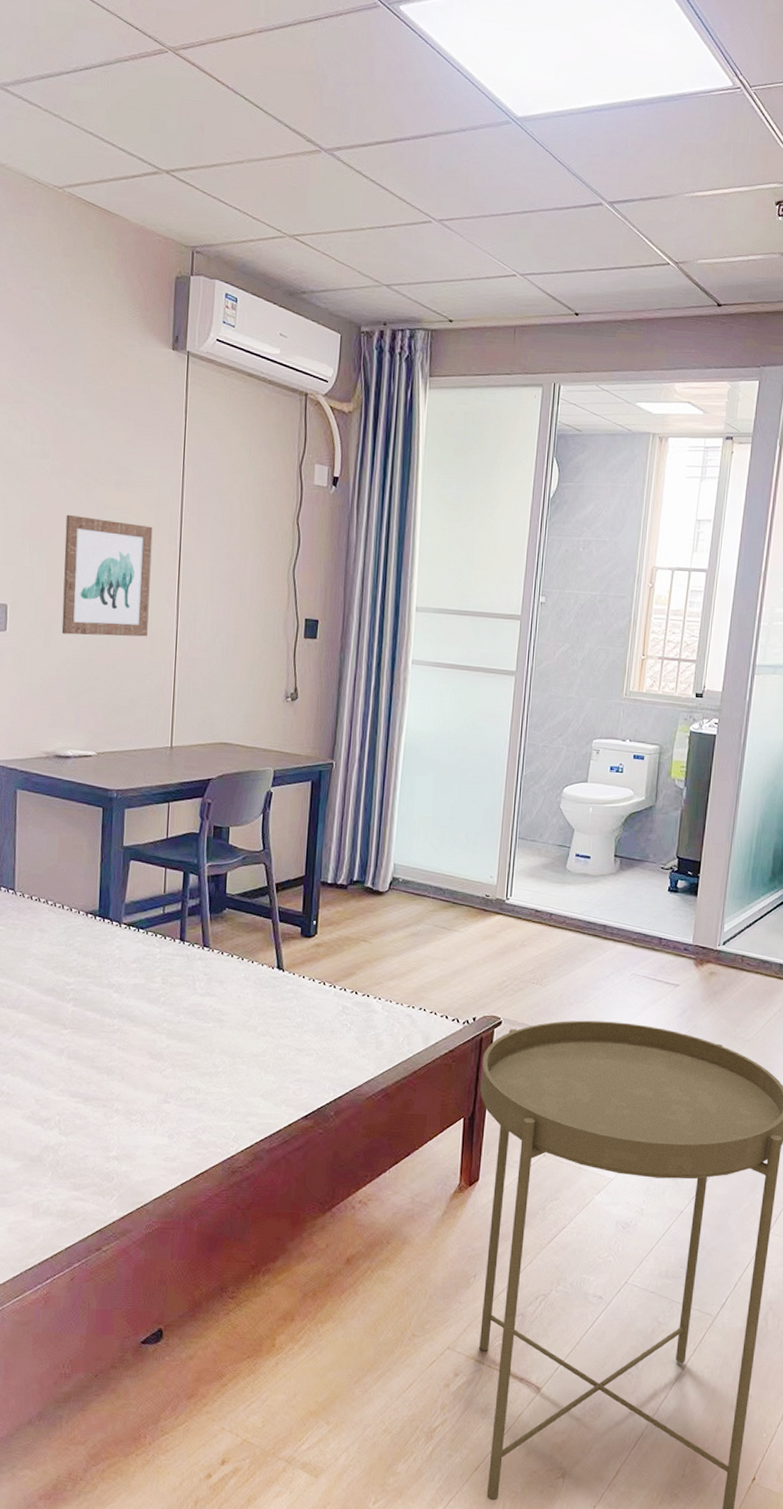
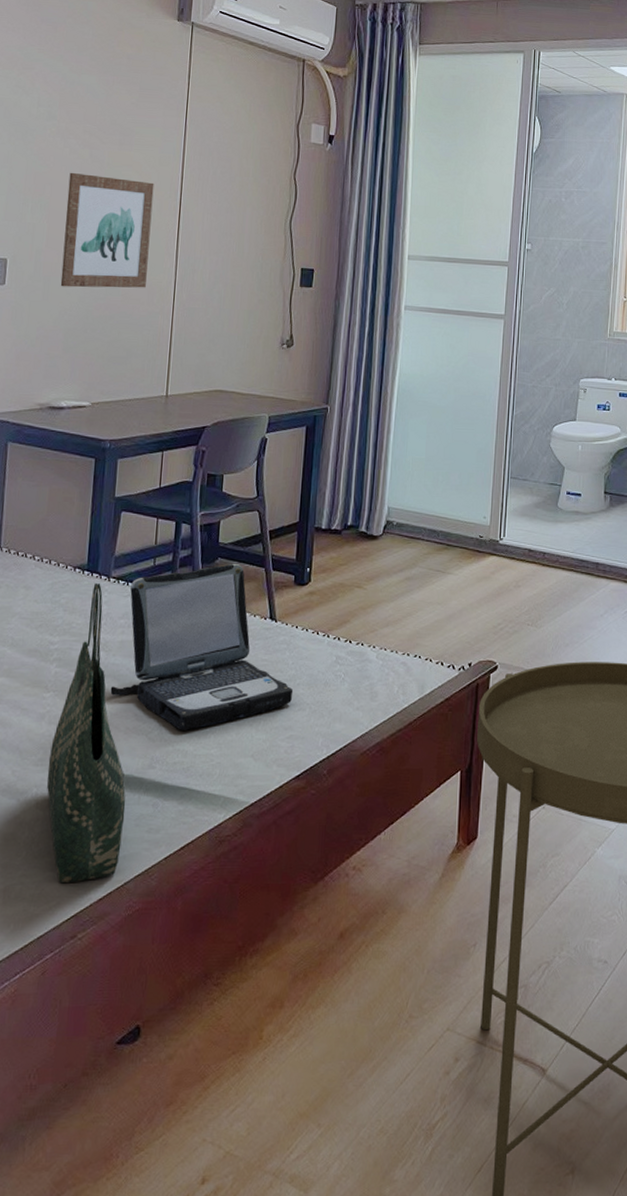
tote bag: none [68,929,143,1202] -> present [47,584,126,884]
laptop: none [125,913,301,1070] -> present [110,563,294,730]

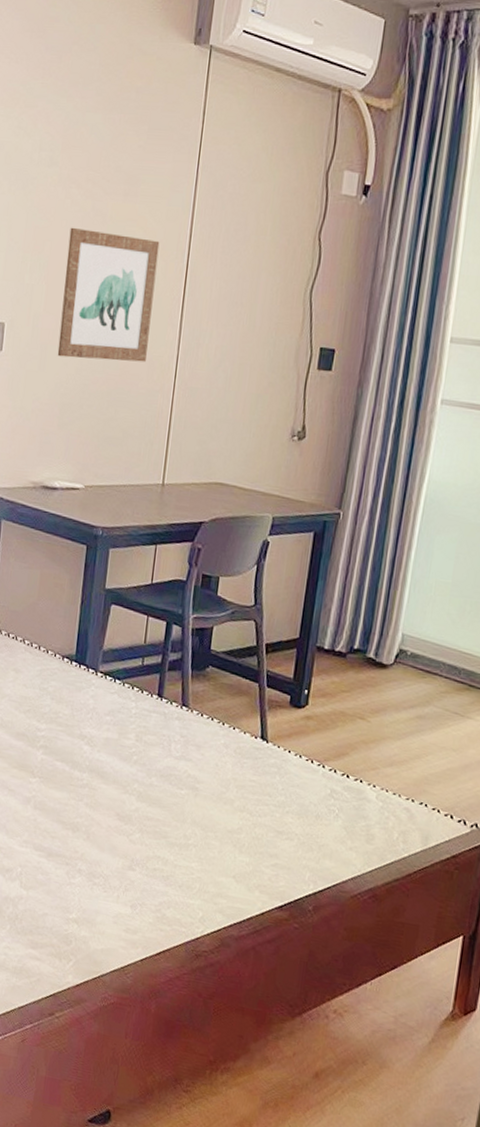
tote bag: present [47,584,126,884] -> none [31,676,105,966]
laptop: present [110,563,294,730] -> none [93,673,282,839]

